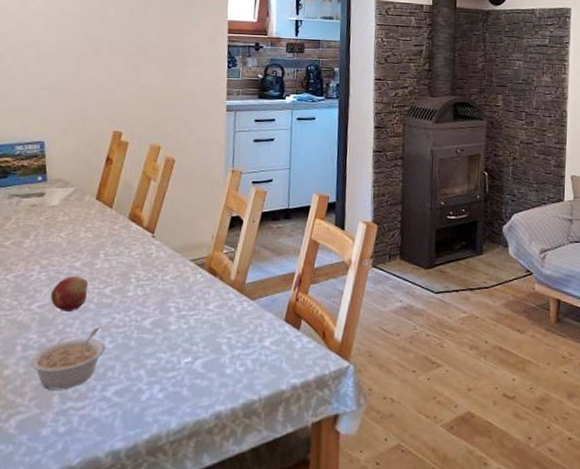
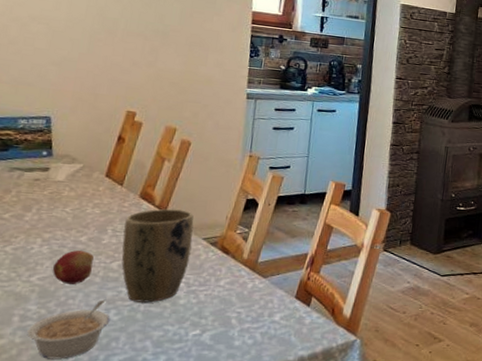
plant pot: none [114,230,181,329] -> present [121,208,194,303]

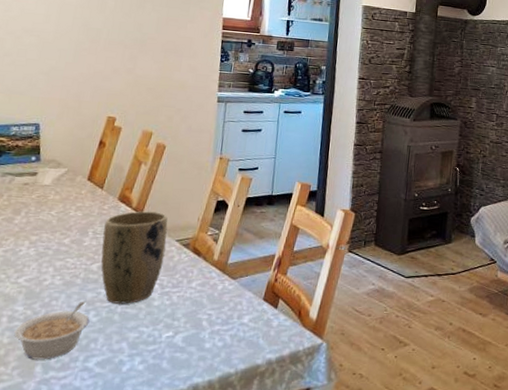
fruit: present [52,250,94,284] -> none [38,252,76,286]

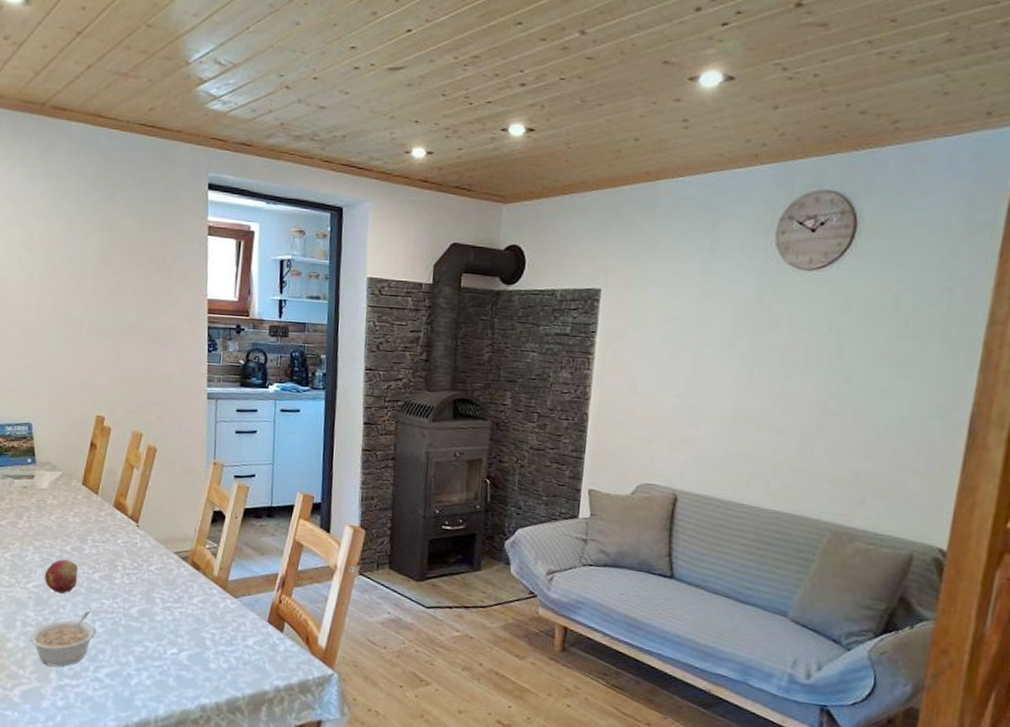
fruit: none [38,252,76,286] -> present [44,559,78,594]
plant pot: present [101,211,168,304] -> none [101,519,165,617]

